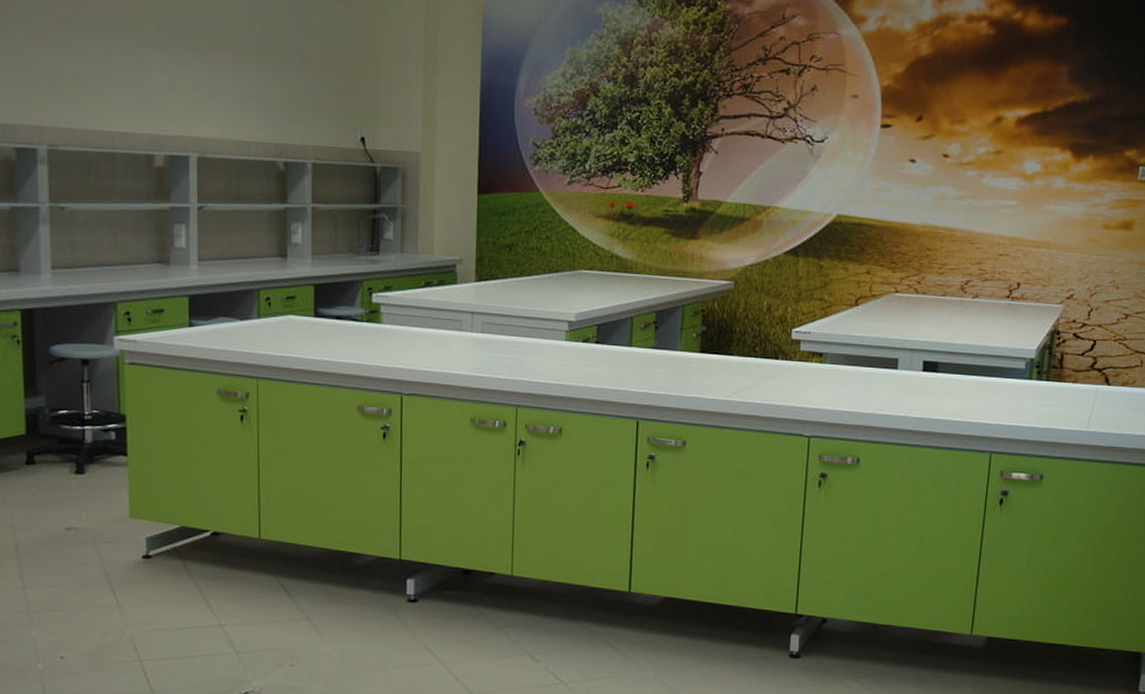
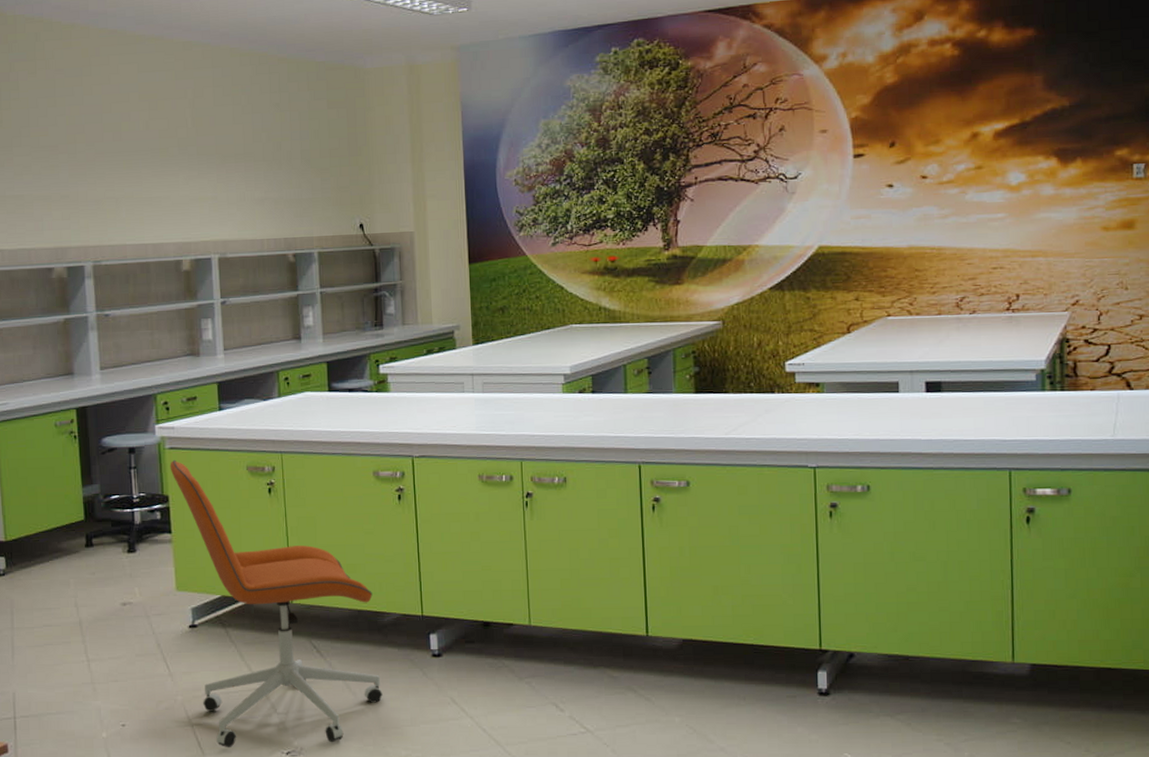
office chair: none [129,376,352,686] -> present [170,459,383,748]

